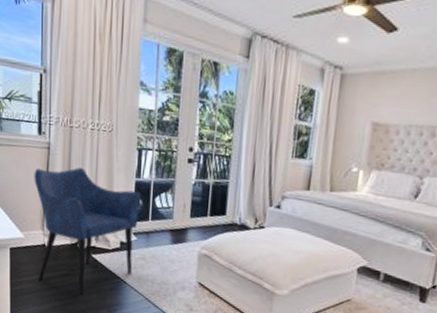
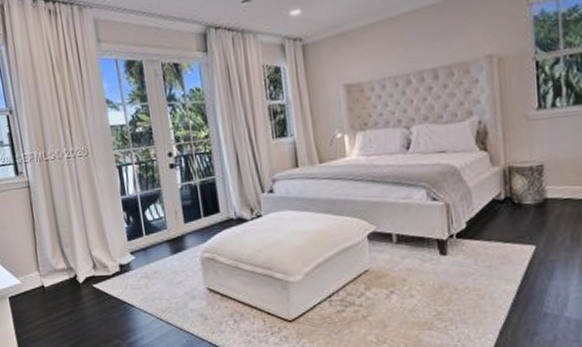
armchair: present [34,167,141,295] -> none [19,199,137,330]

